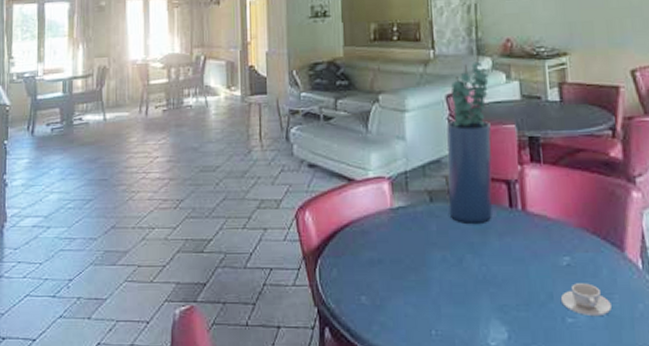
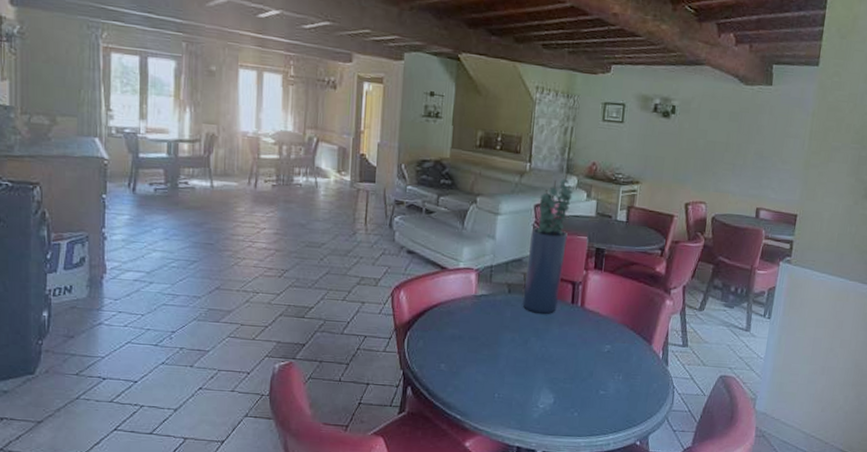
teacup: present [560,283,612,317] -> none [597,365,634,391]

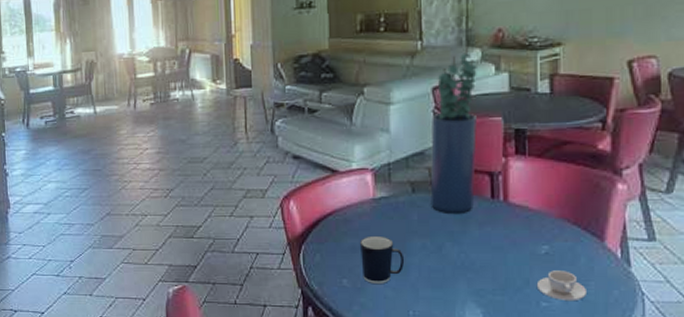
mug: none [458,327,496,370] -> present [359,235,405,285]
teacup: none [597,365,634,391] -> present [536,270,586,302]

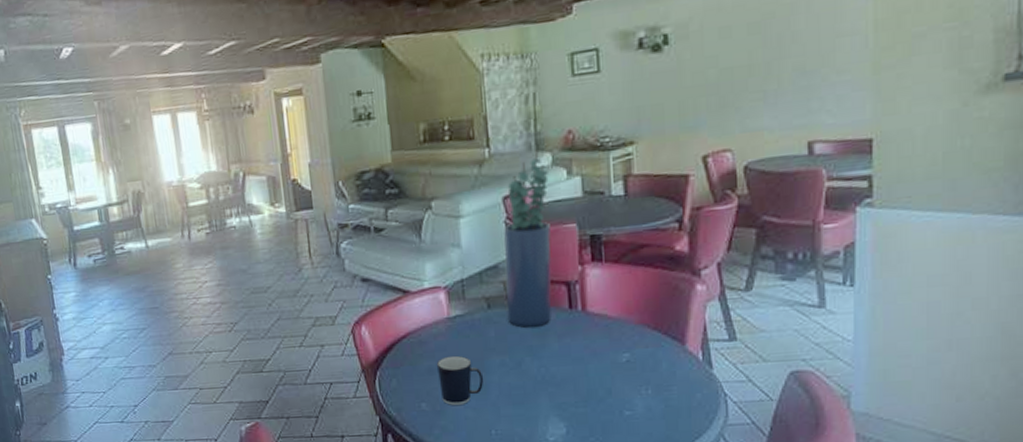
teacup: present [536,270,586,302] -> none [618,377,669,409]

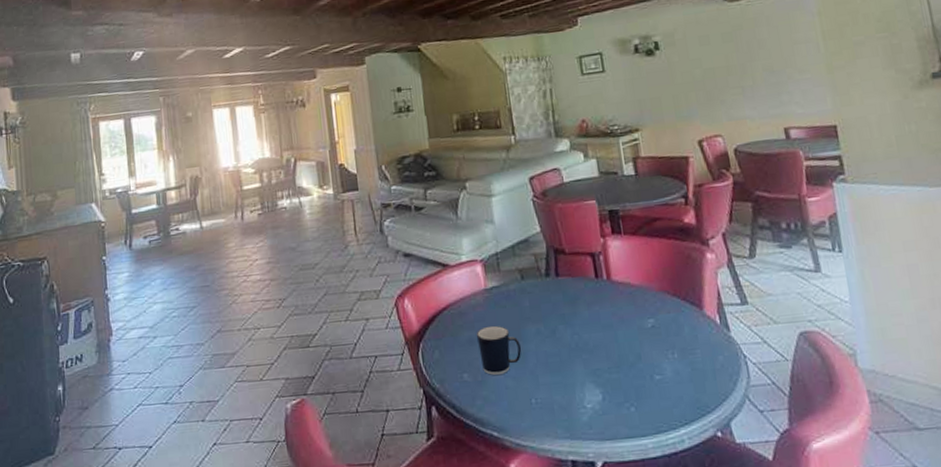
vase: present [503,149,552,328] -> none [531,136,580,297]

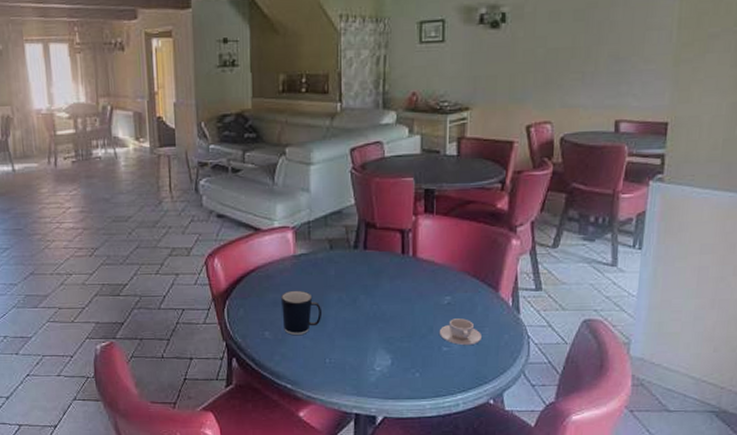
teacup: none [647,341,695,372] -> present [439,318,481,346]

